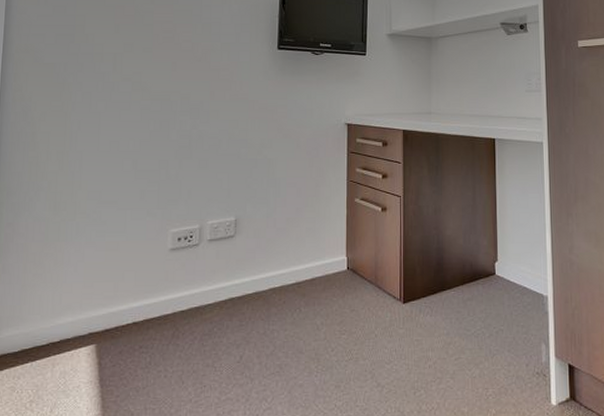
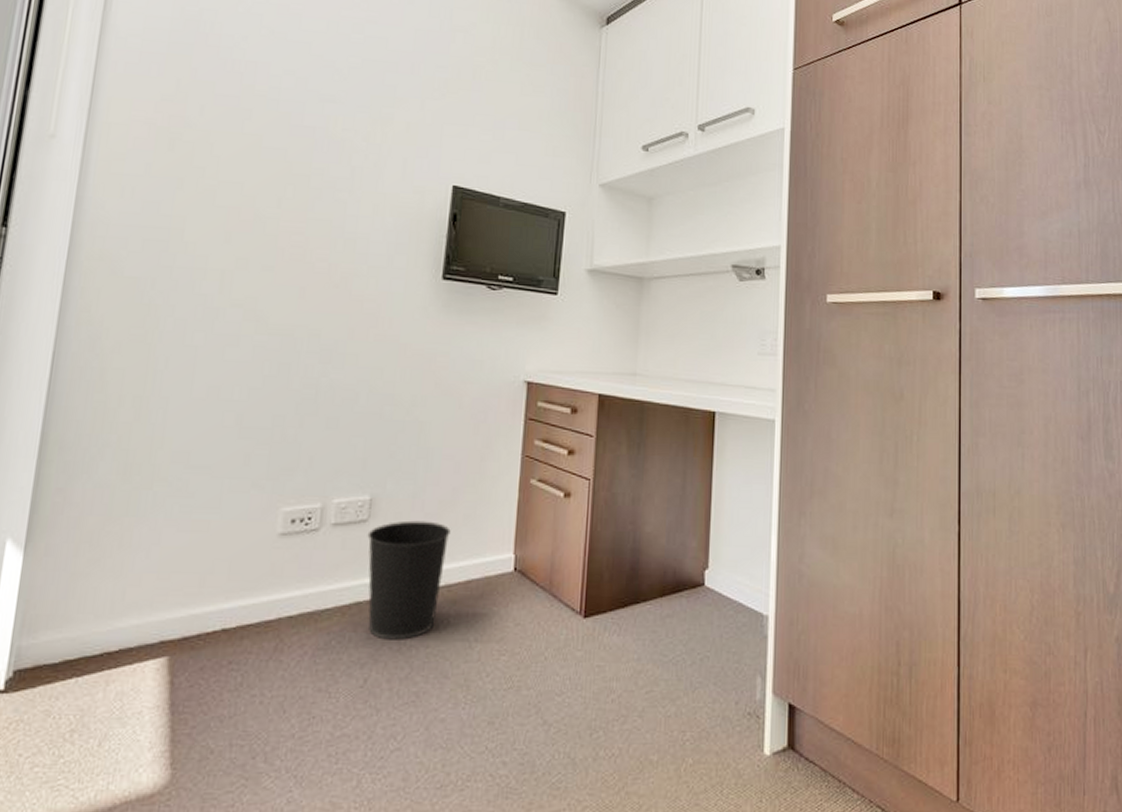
wastebasket: none [235,234,297,326] -> present [367,520,451,640]

